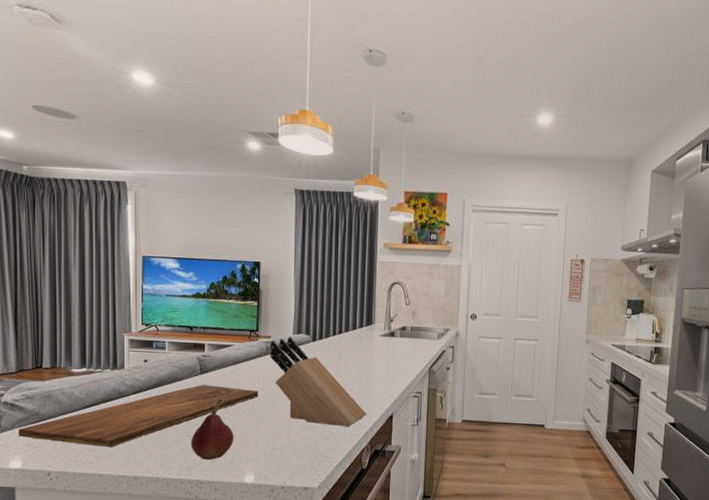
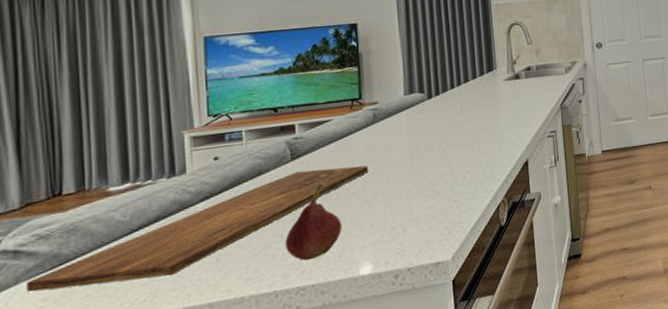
knife block: present [270,337,367,426] -> none [378,98,499,189]

